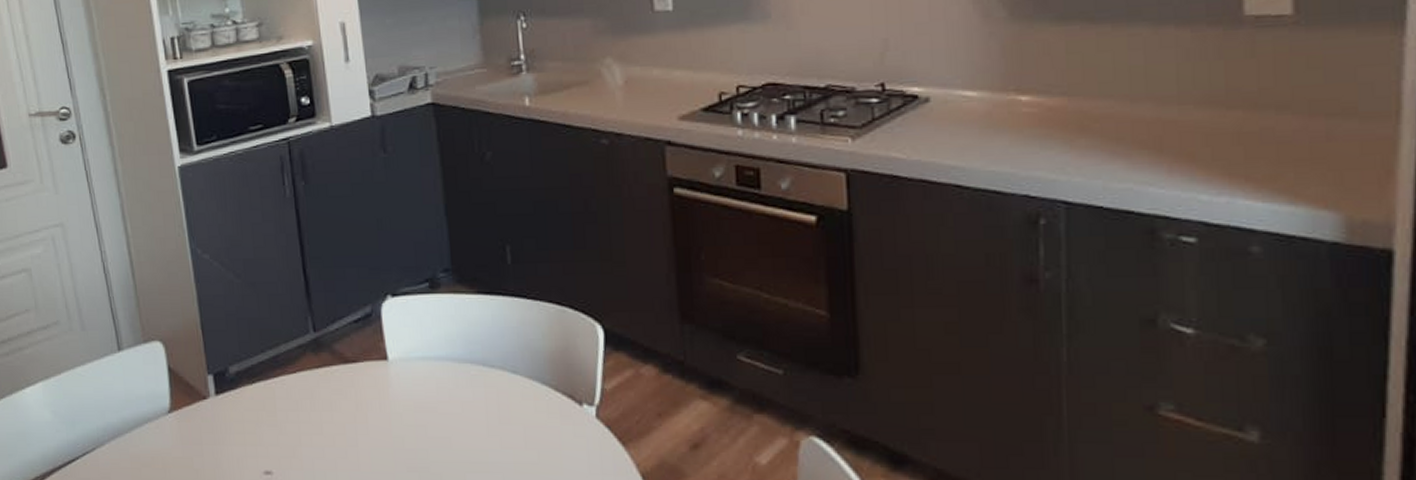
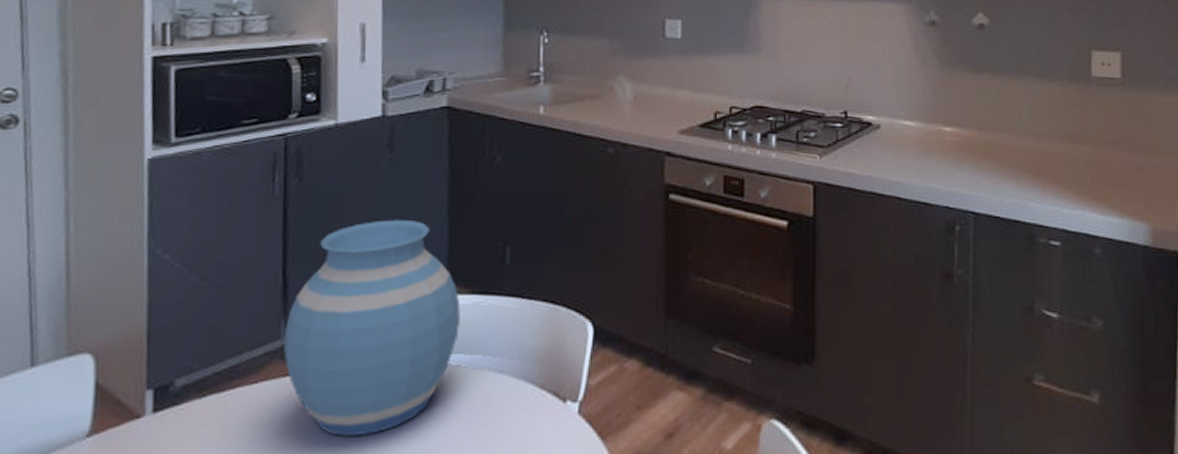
vase: none [312,219,469,427] -> present [283,219,461,437]

